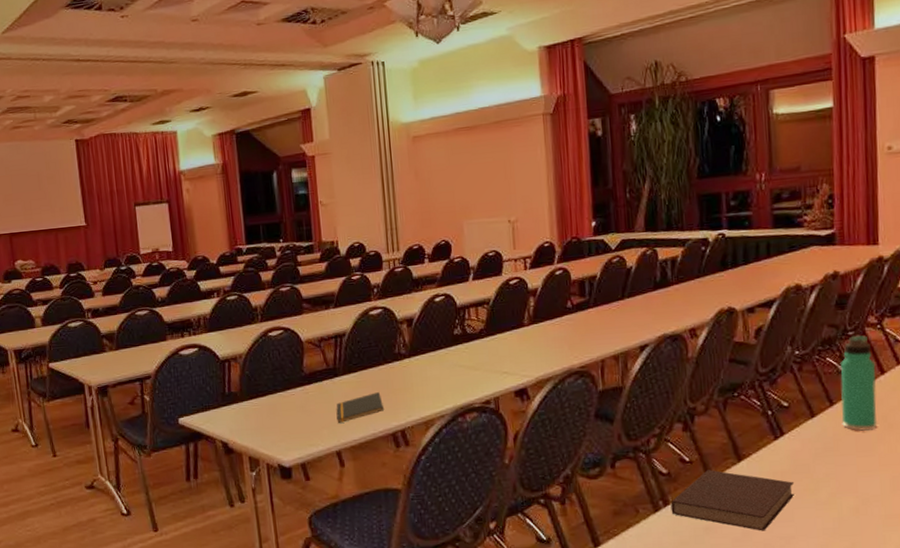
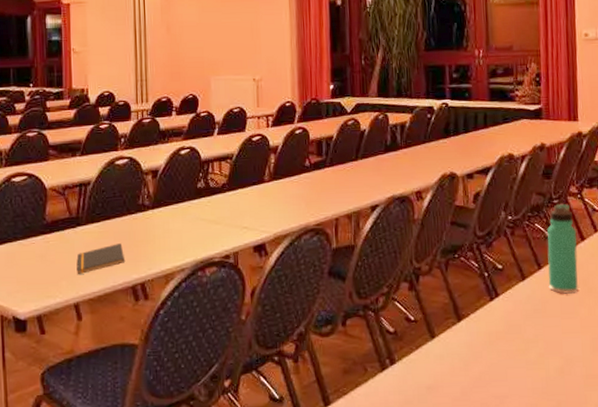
notebook: present [670,470,795,531] -> none [396,329,508,391]

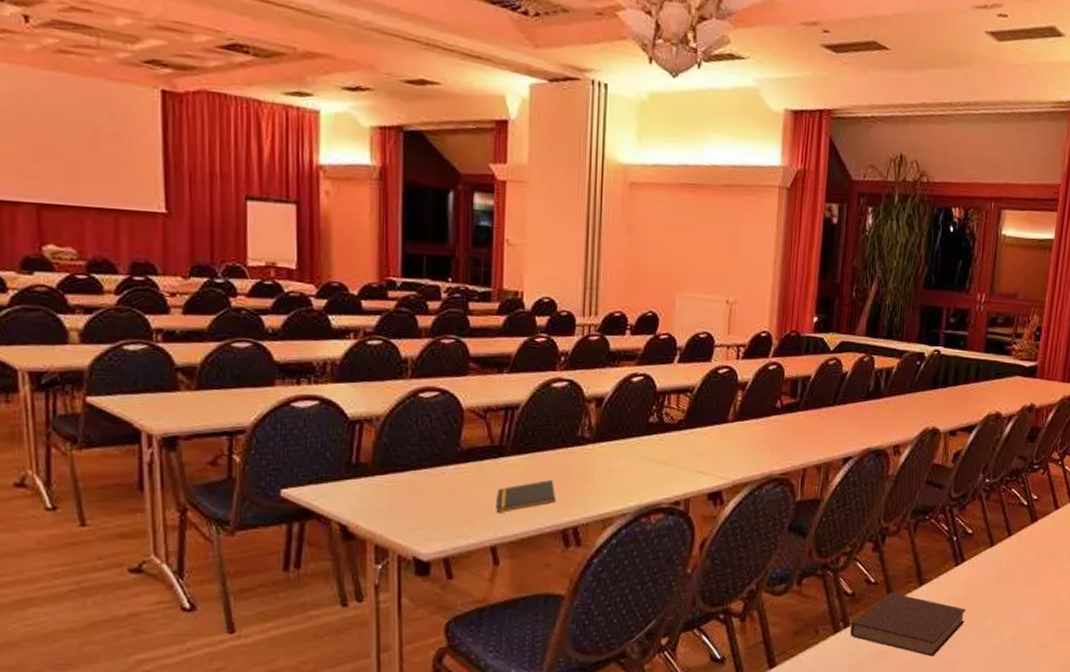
notebook: none [396,329,508,391] -> present [850,592,967,657]
thermos bottle: present [546,203,579,294] -> none [1015,469,1052,563]

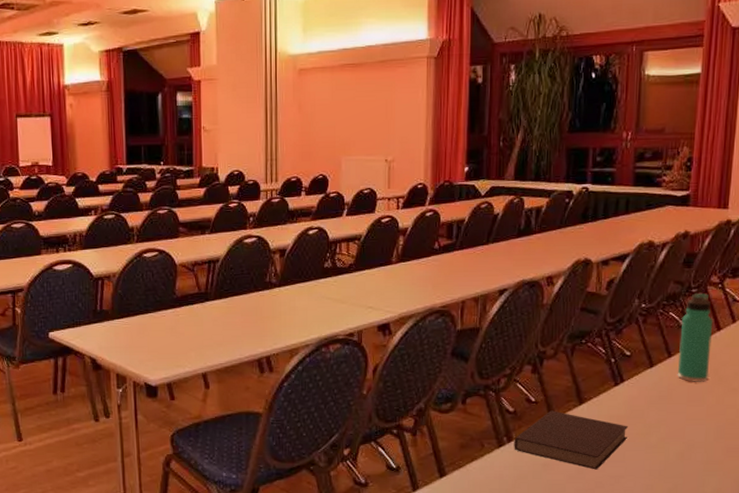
notepad: present [496,480,557,513] -> none [205,319,252,346]
thermos bottle: none [1015,469,1052,563] -> present [677,292,713,382]

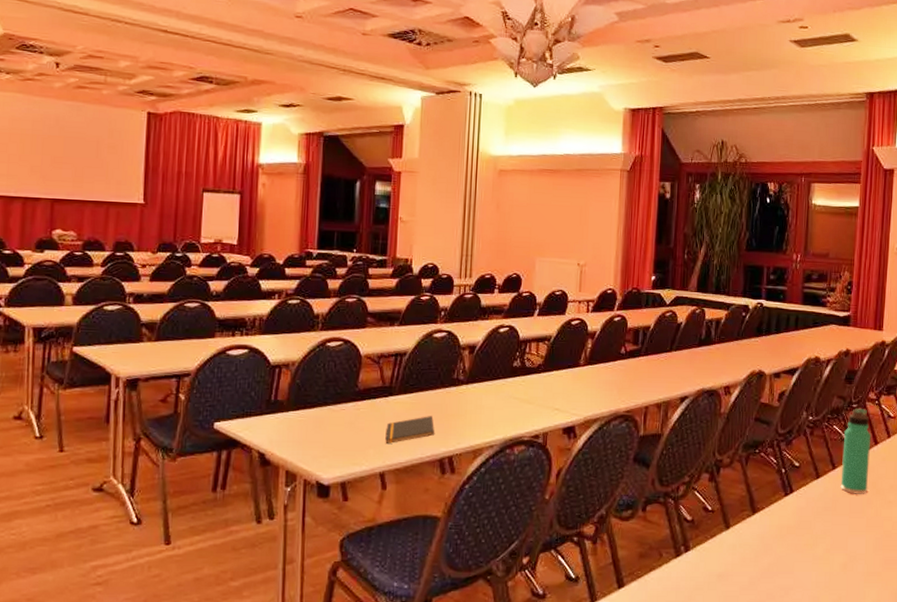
notepad: none [205,319,252,346] -> present [385,416,435,443]
notebook: present [514,410,629,470] -> none [691,520,798,581]

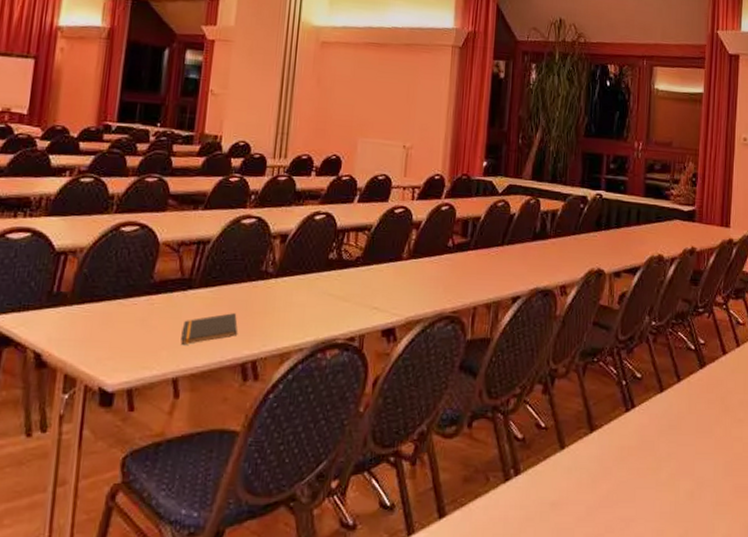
thermos bottle: present [840,407,872,494] -> none [686,312,719,411]

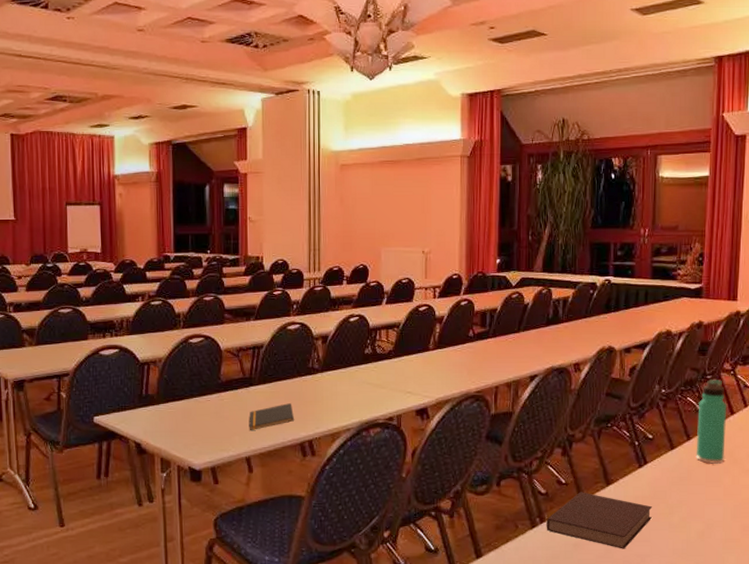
notebook: none [521,438,640,511] -> present [546,492,653,549]
thermos bottle: none [686,312,719,411] -> present [696,379,727,464]

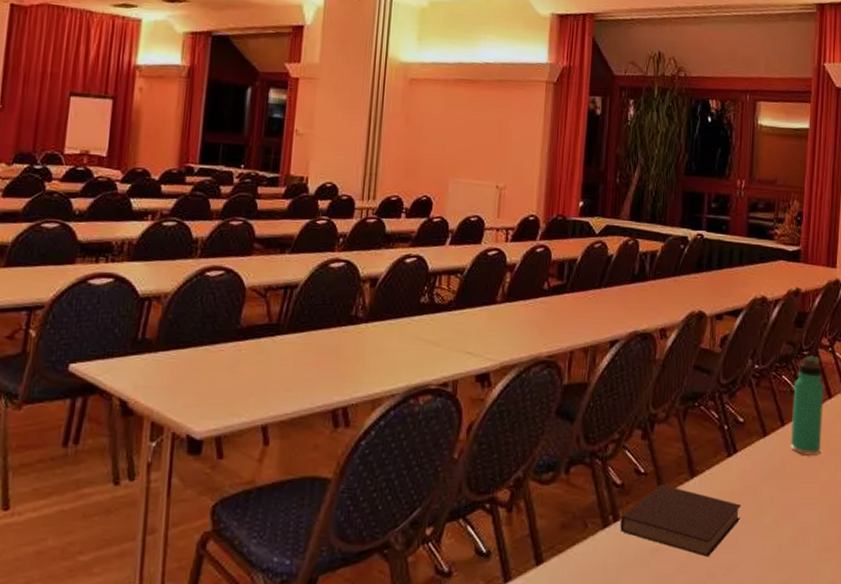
notepad: present [249,403,295,430] -> none [269,359,328,391]

